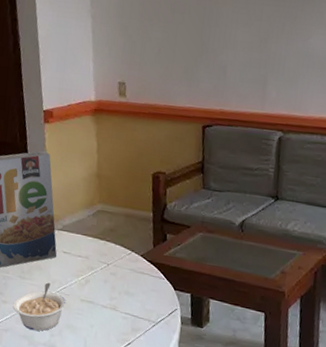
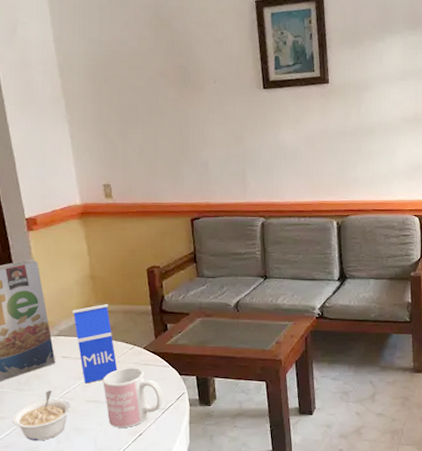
milk carton: none [76,204,114,283] -> present [72,304,118,384]
mug: none [98,272,156,334] -> present [103,367,164,428]

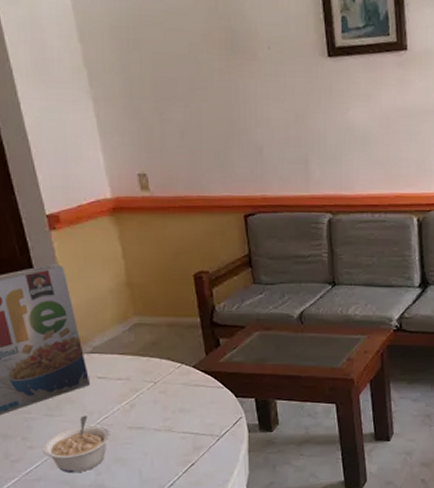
milk carton: present [72,304,118,384] -> none [107,316,163,408]
mug: present [103,367,164,428] -> none [146,388,218,457]

